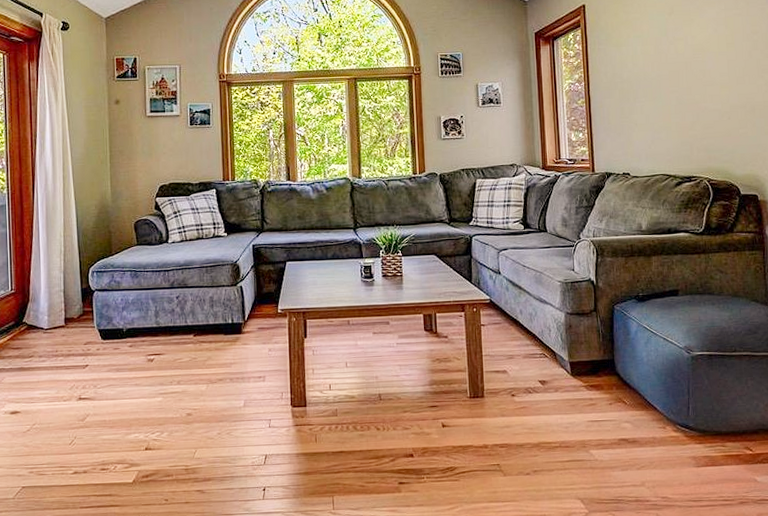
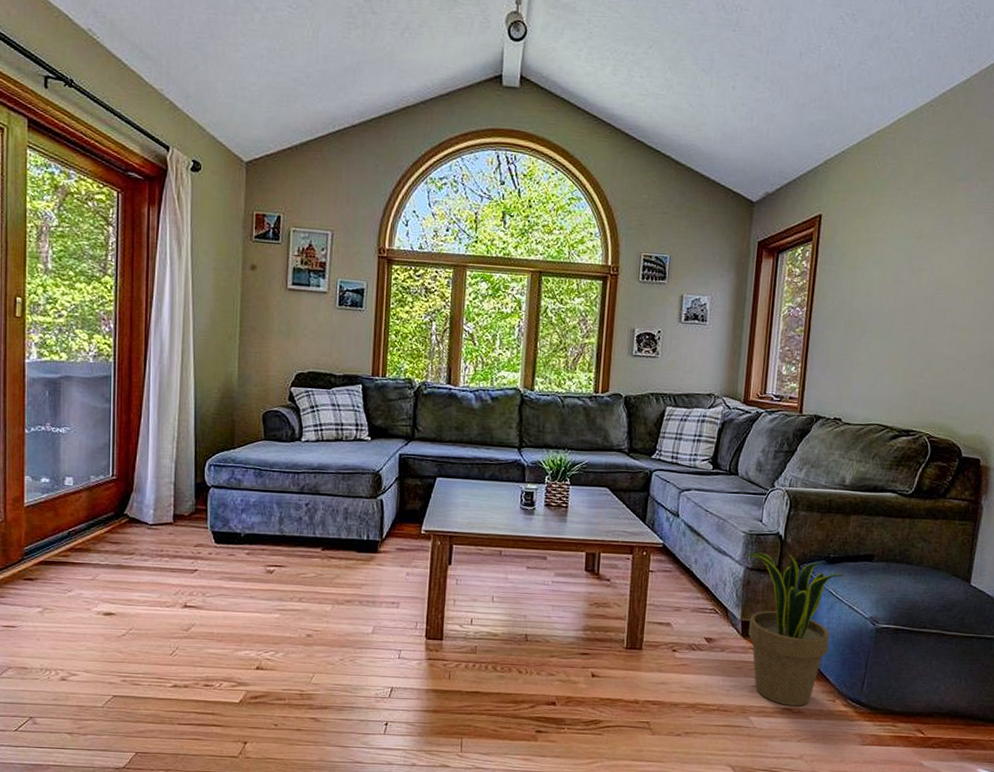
potted plant: none [565,294,655,436] -> present [747,550,844,706]

